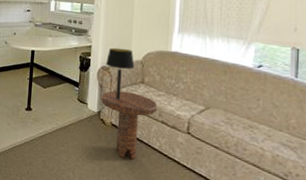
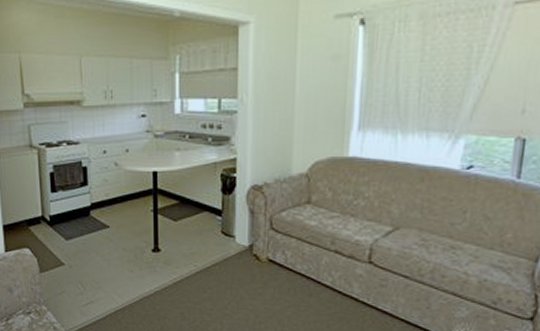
side table: present [100,90,158,160] -> none [252,216,330,301]
table lamp: present [106,47,135,100] -> none [258,158,298,228]

